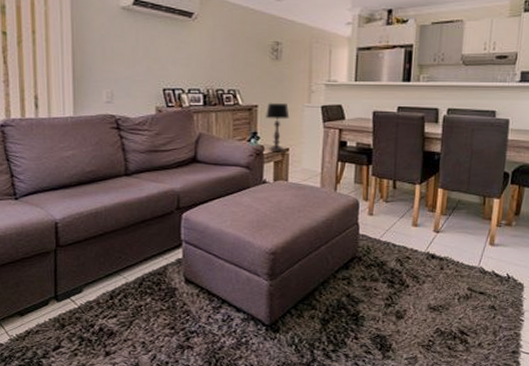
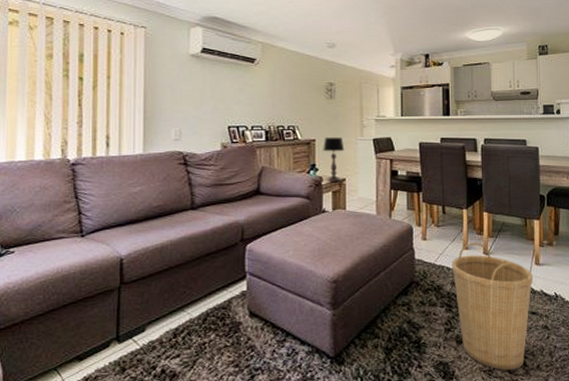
basket: none [398,220,485,346] -> present [452,243,533,370]

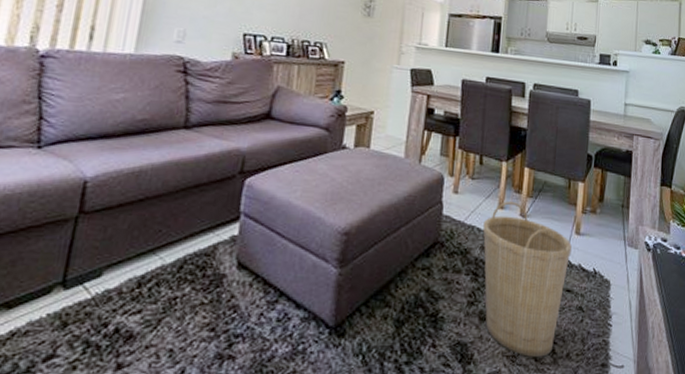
table lamp: present [323,137,345,183] -> none [352,61,377,115]

